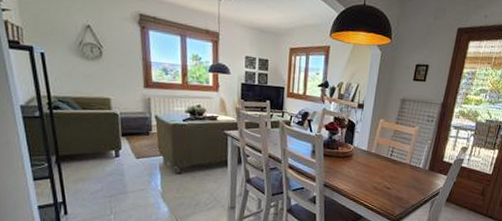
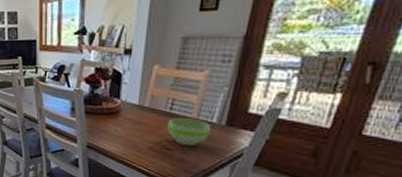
bowl: none [388,163,418,186] -> present [167,118,210,147]

